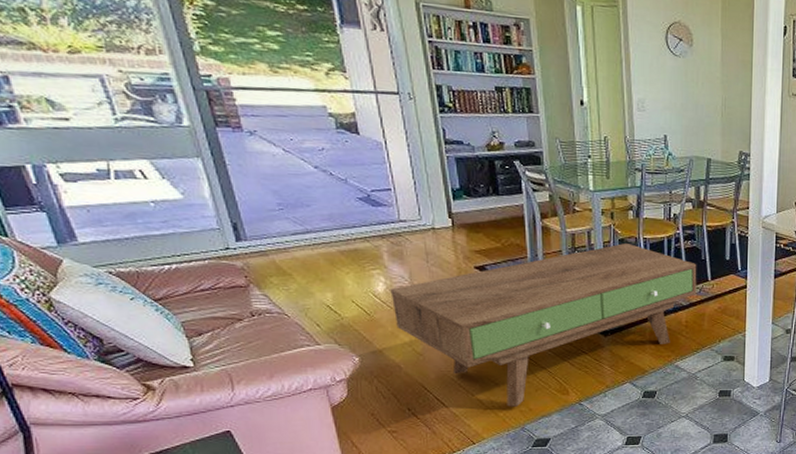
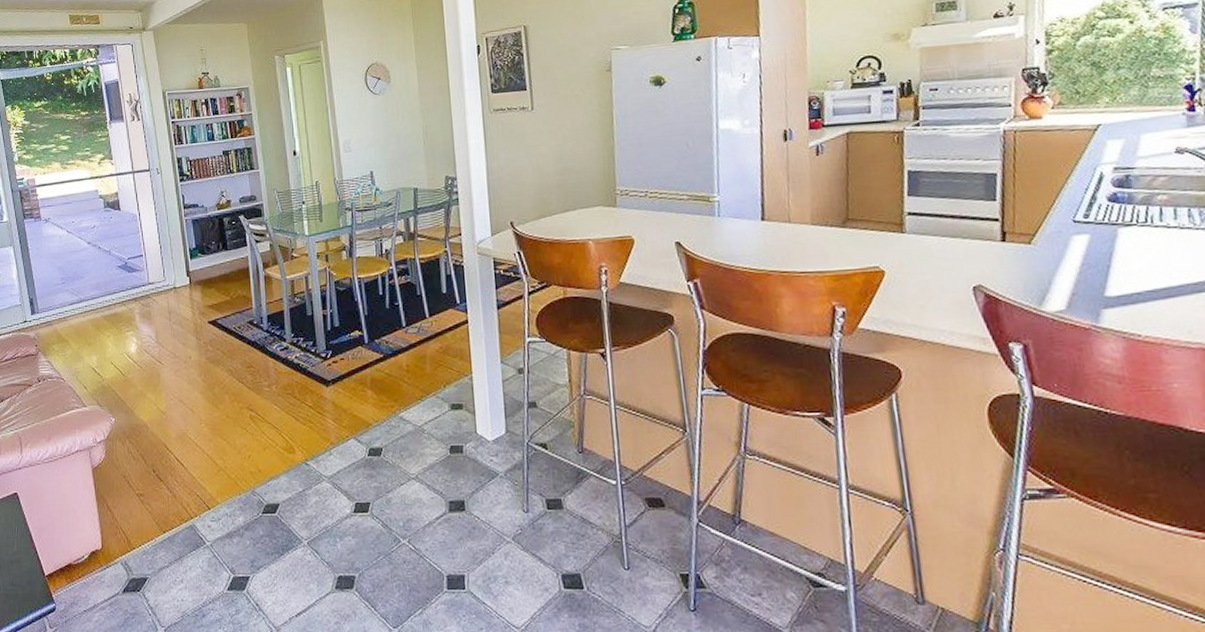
coffee table: present [390,242,697,407] -> none [140,284,415,468]

